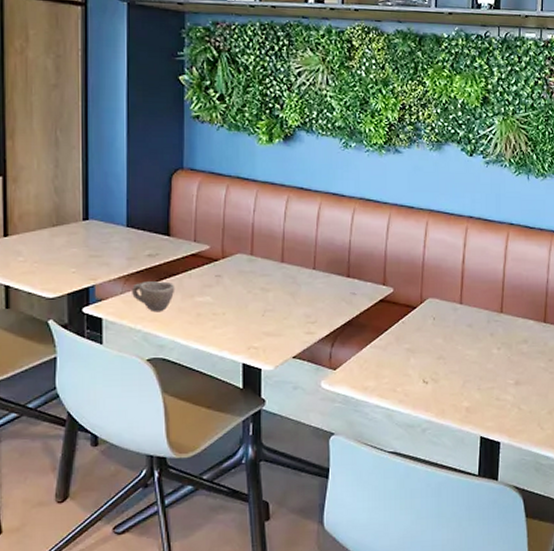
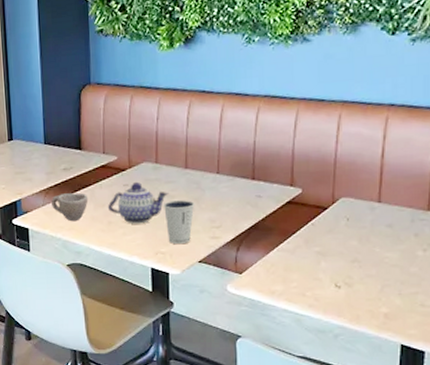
teapot: none [196,273,264,317] -> present [107,181,169,224]
dixie cup: none [258,294,291,338] -> present [164,200,195,244]

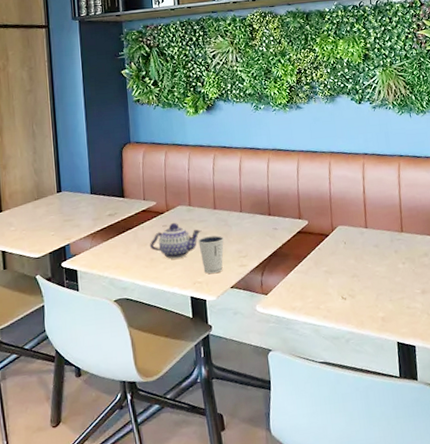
cup: present [51,193,88,222] -> none [98,234,132,261]

